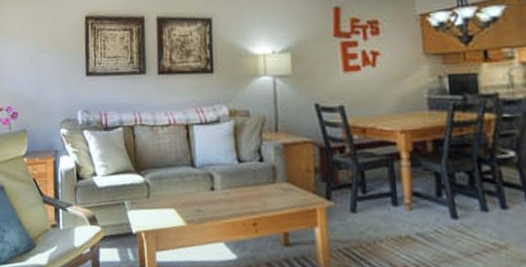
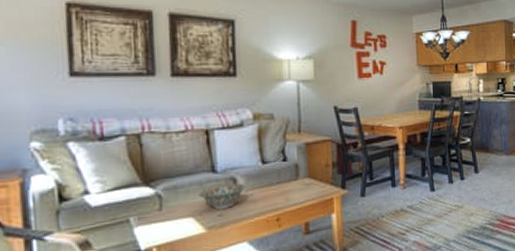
decorative bowl: none [179,179,223,204] -> present [198,183,247,209]

